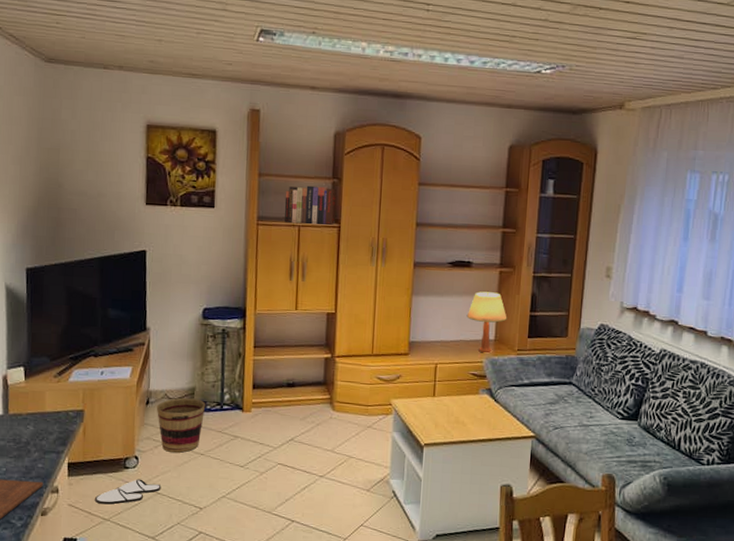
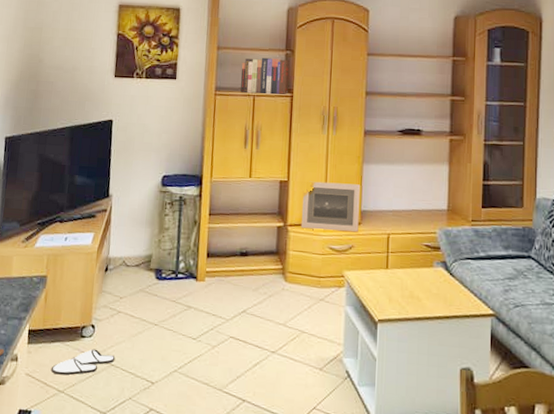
basket: present [156,397,206,453] -> none [114,265,162,323]
picture frame: none [348,313,409,363] -> present [301,181,361,233]
table lamp: present [466,291,507,353] -> none [418,159,460,224]

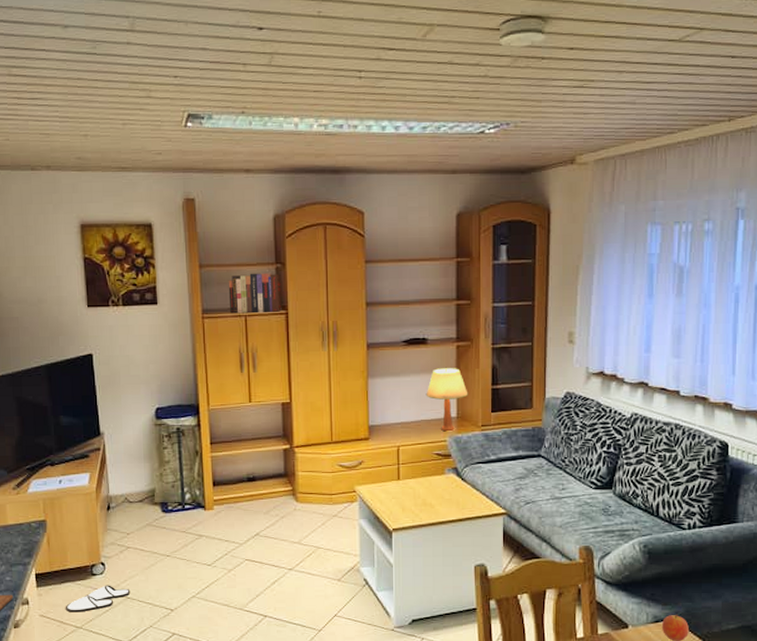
picture frame: present [301,181,361,233] -> none [307,399,367,449]
table lamp: none [418,159,460,224] -> present [426,367,468,432]

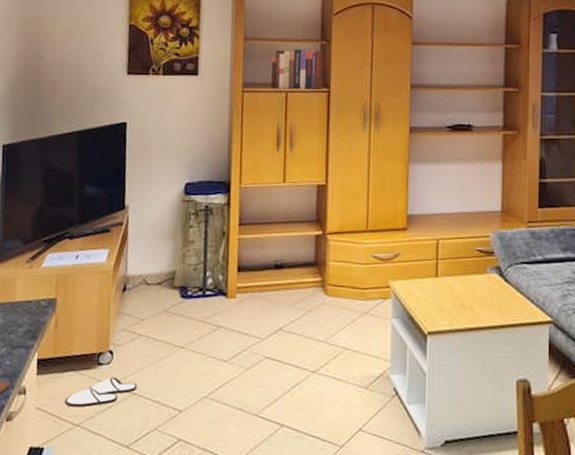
table lamp: present [426,367,468,432] -> none [469,156,514,227]

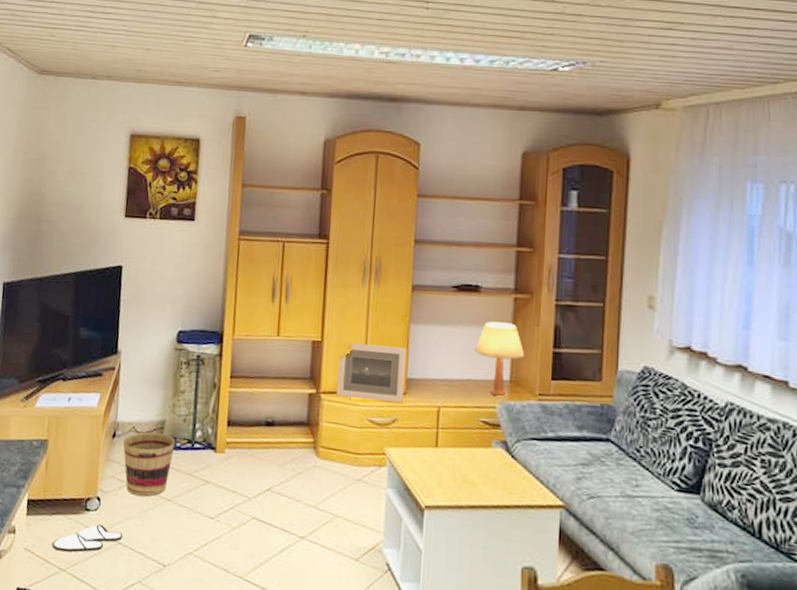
basket: none [133,283,187,346] -> present [122,431,176,497]
books: present [271,49,325,91] -> none [268,197,326,242]
picture frame: none [341,184,406,239] -> present [336,342,407,404]
table lamp: none [469,156,514,227] -> present [475,321,525,397]

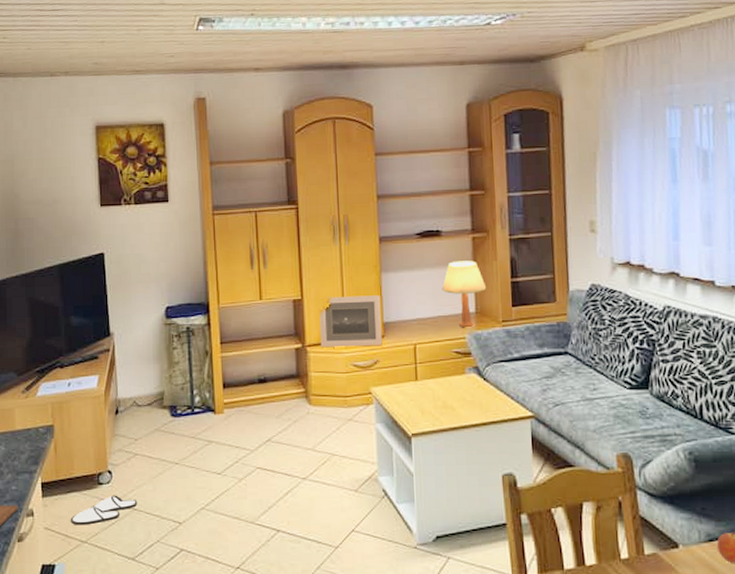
basket: present [122,431,176,497] -> none [126,403,177,463]

